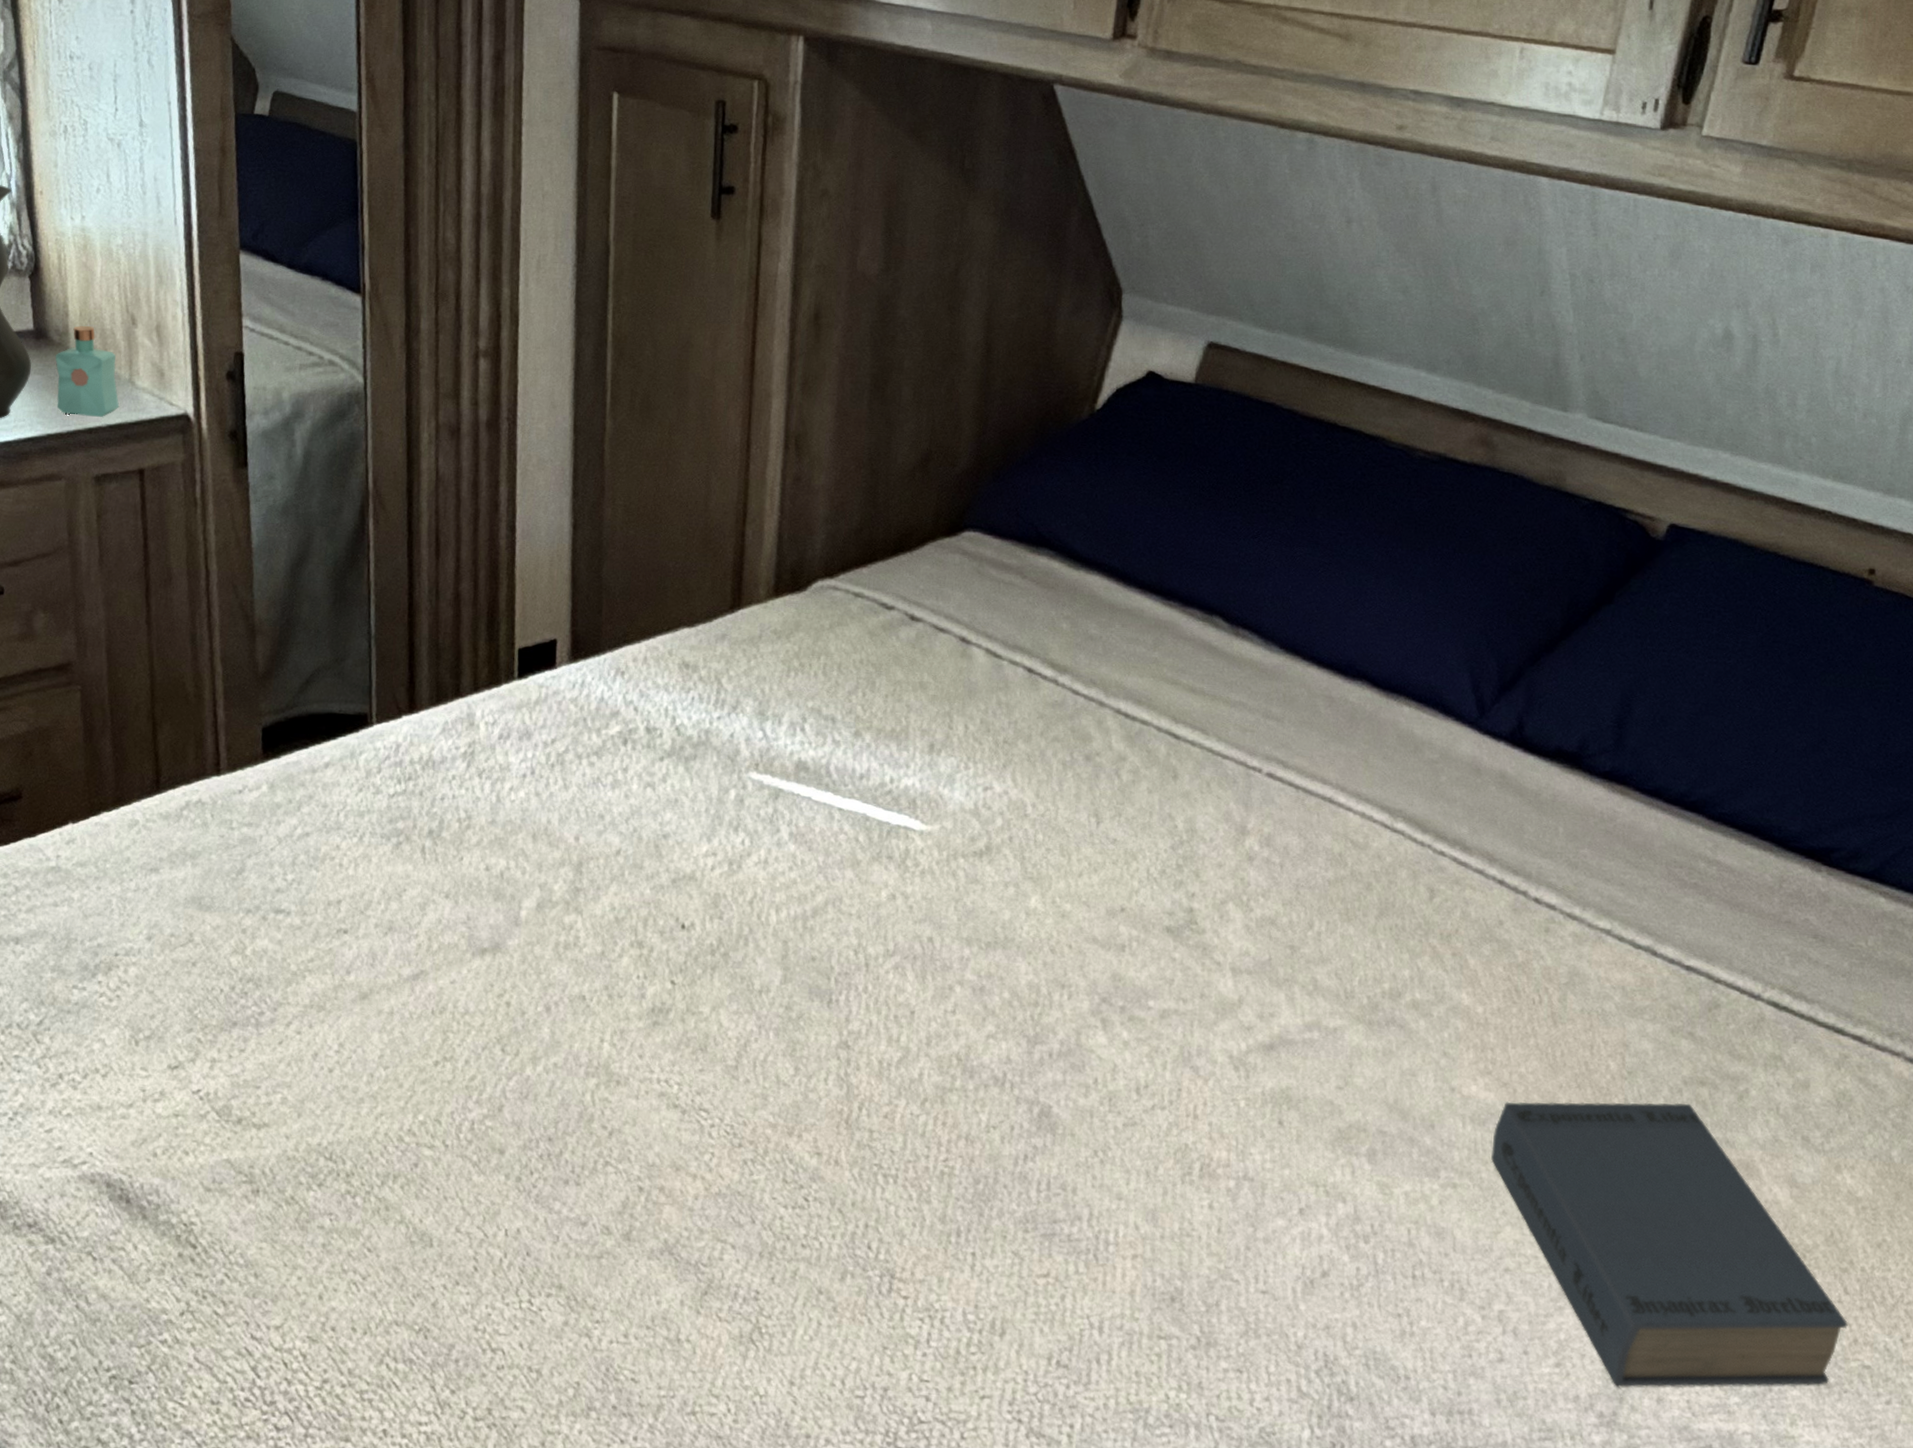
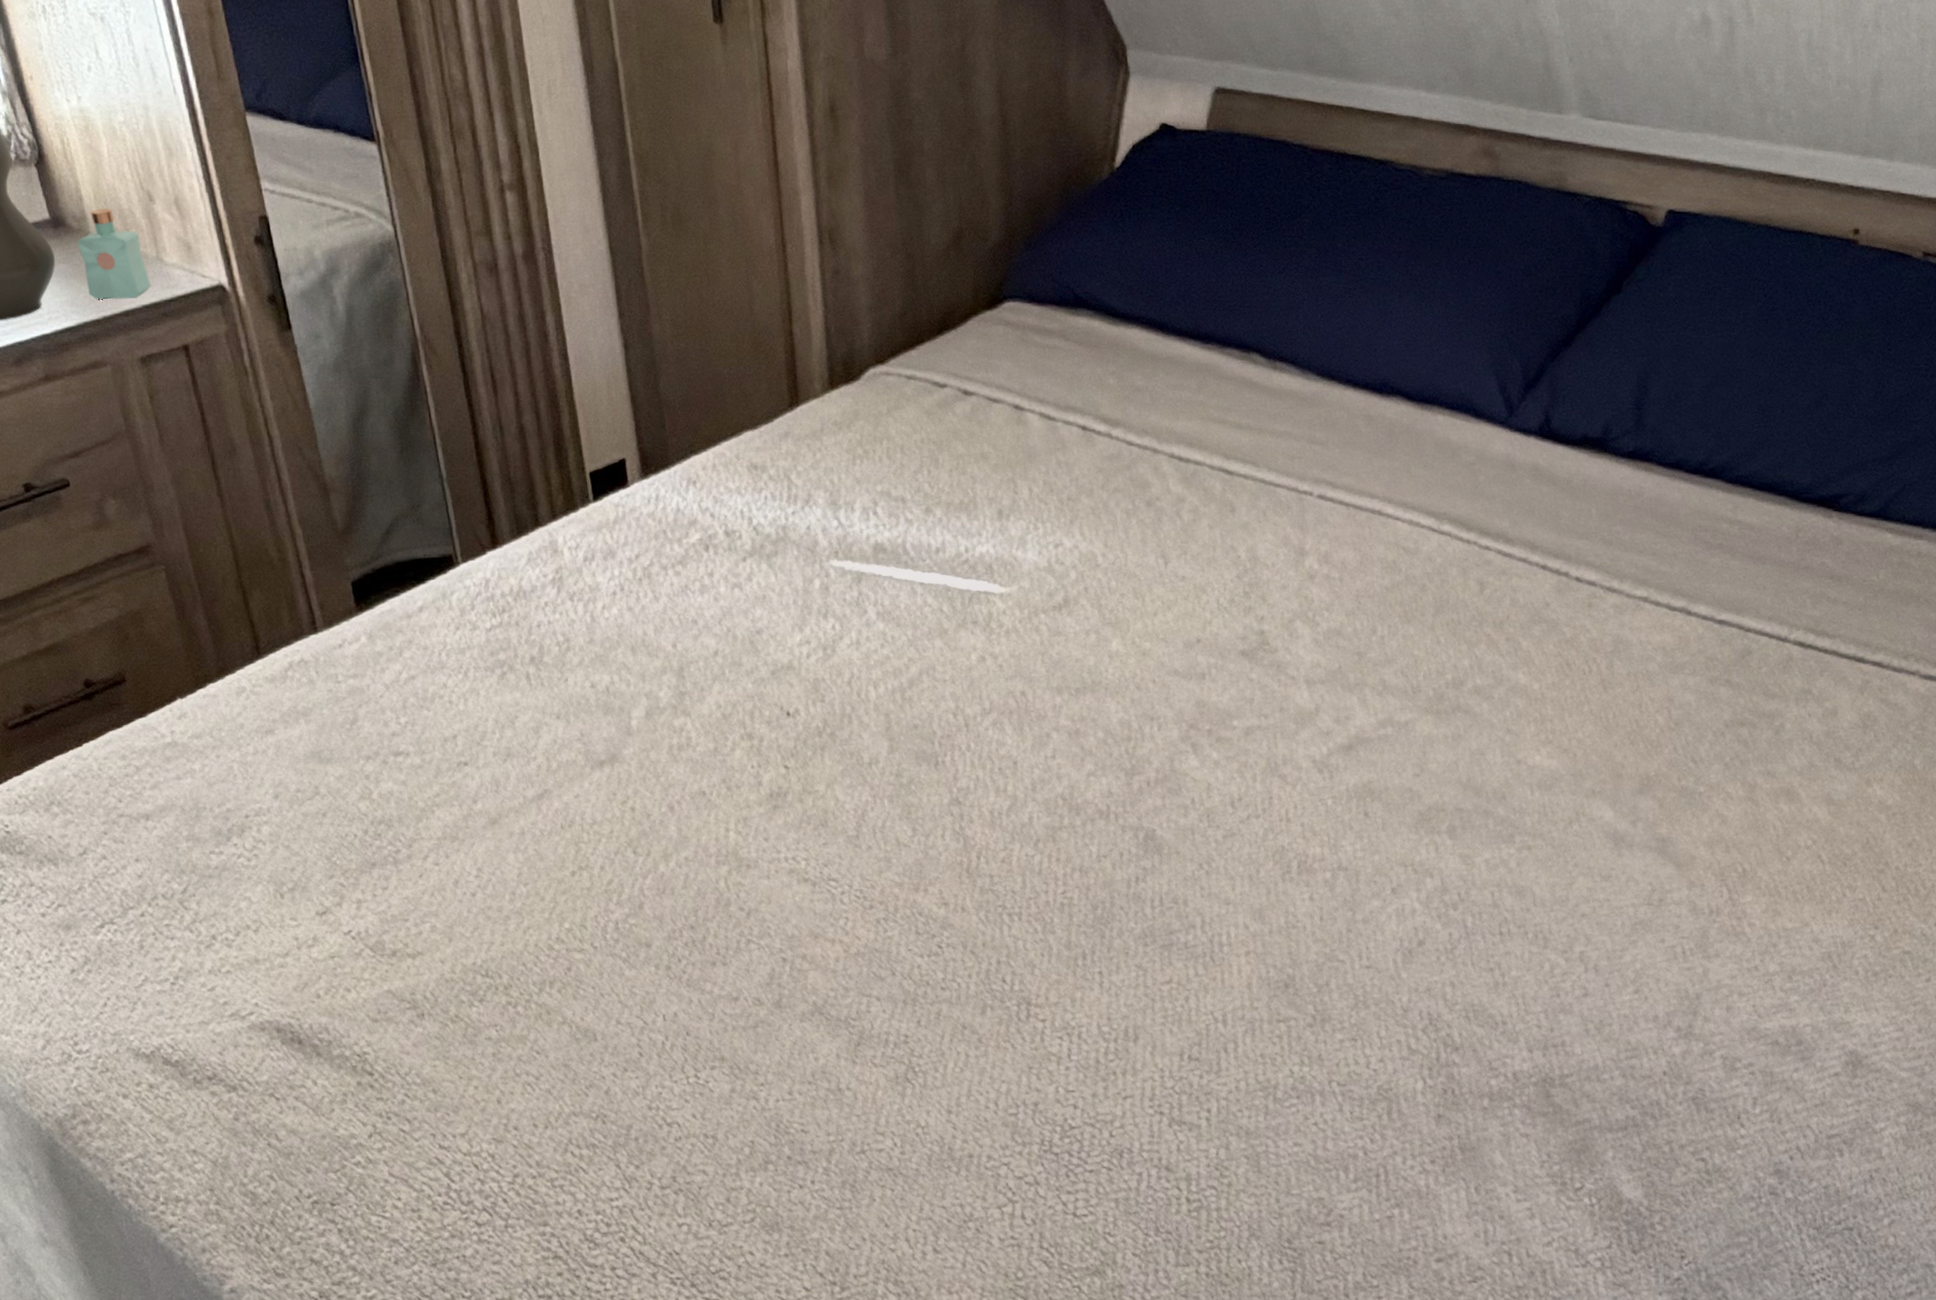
book: present [1491,1101,1848,1386] -> none [1559,744,1888,1001]

